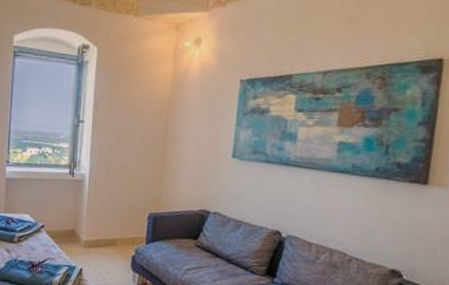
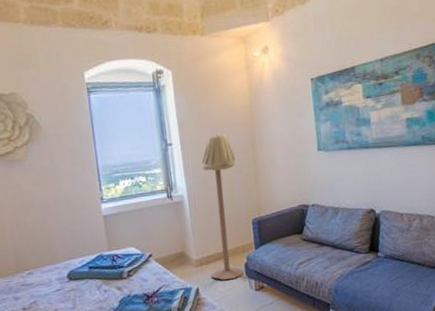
floor lamp: none [97,120,145,269] -> present [201,134,244,280]

